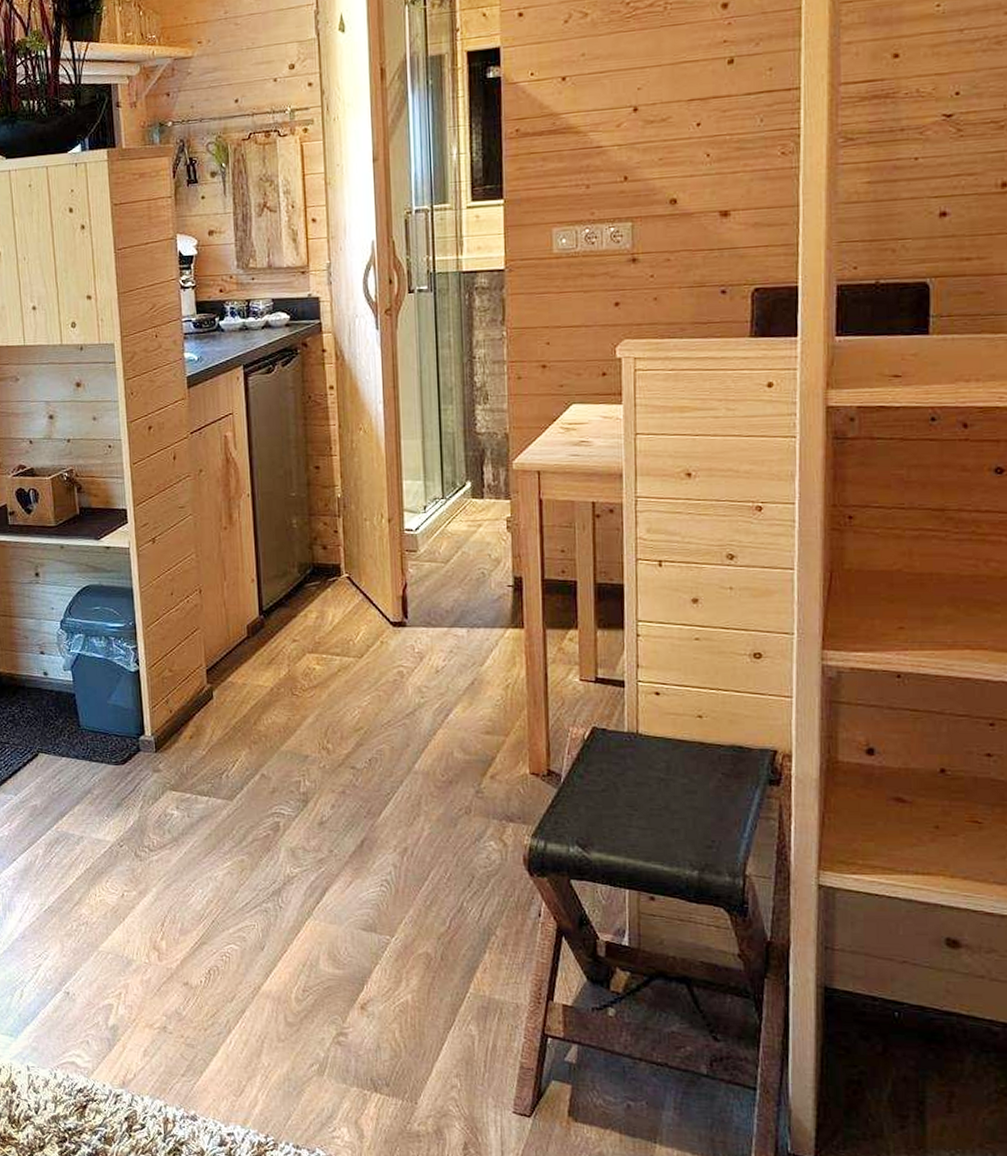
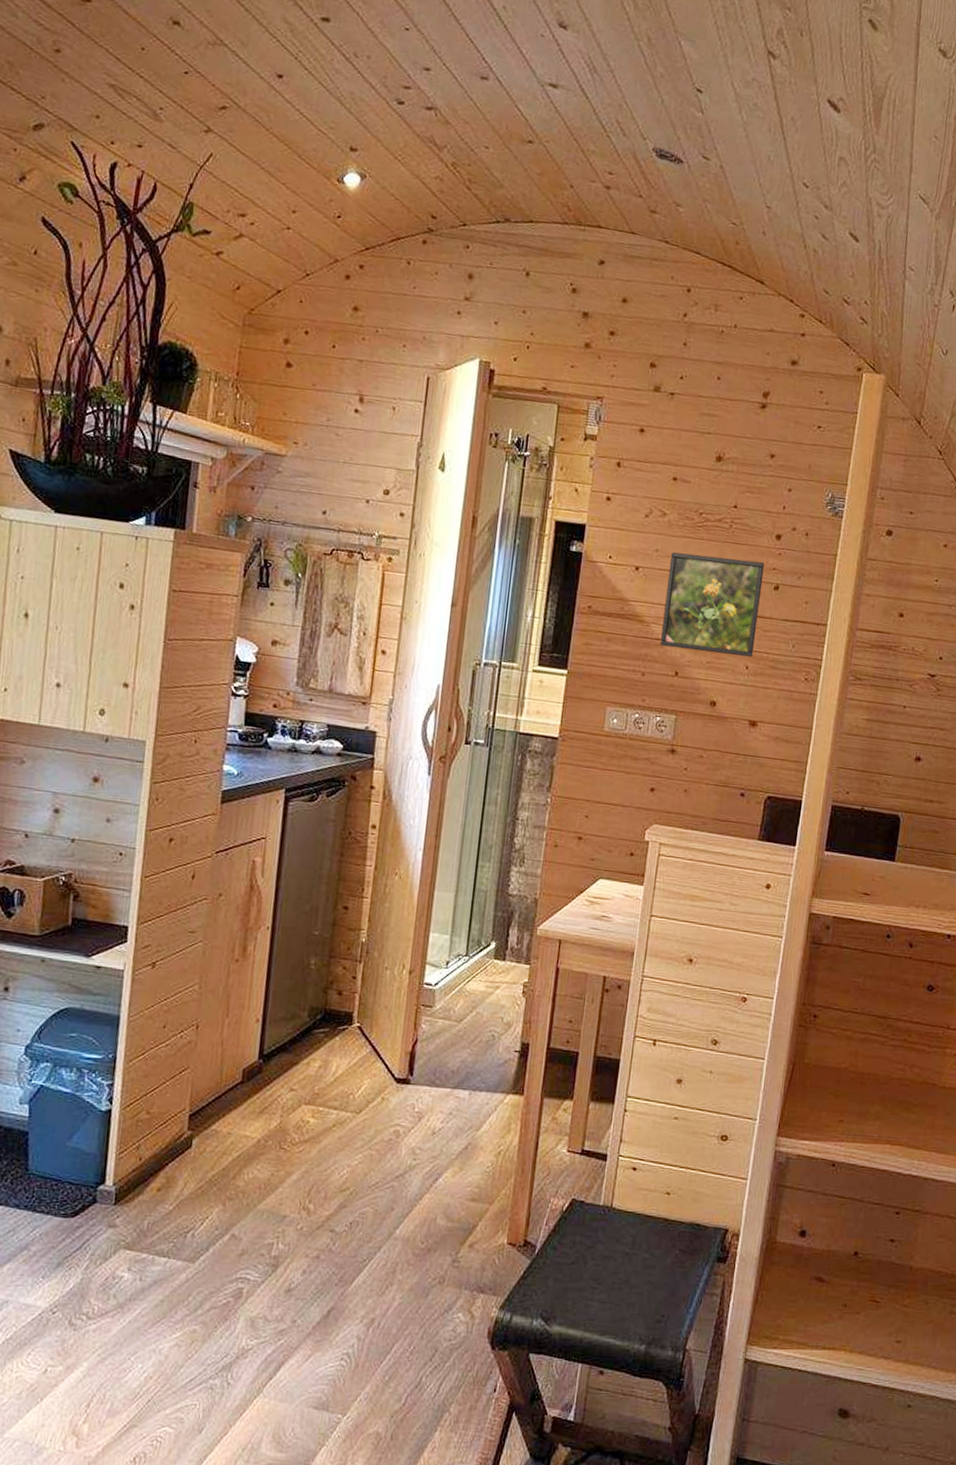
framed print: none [599,38,714,153] -> present [659,552,765,657]

